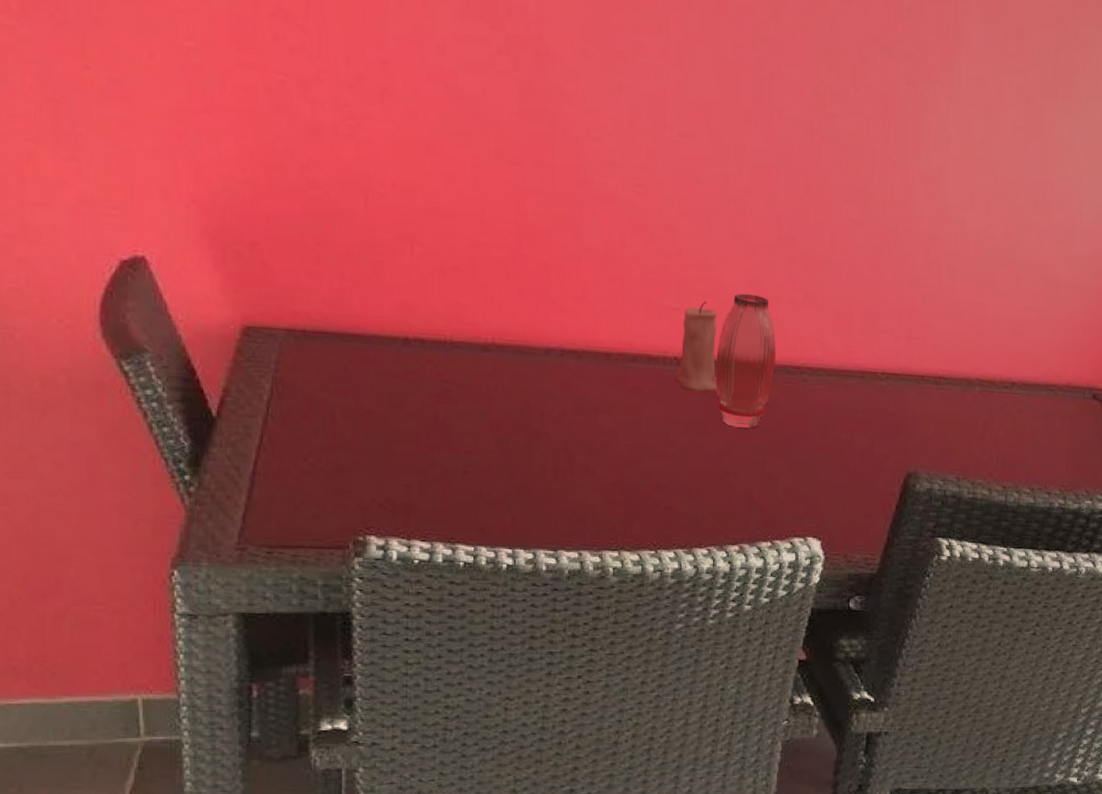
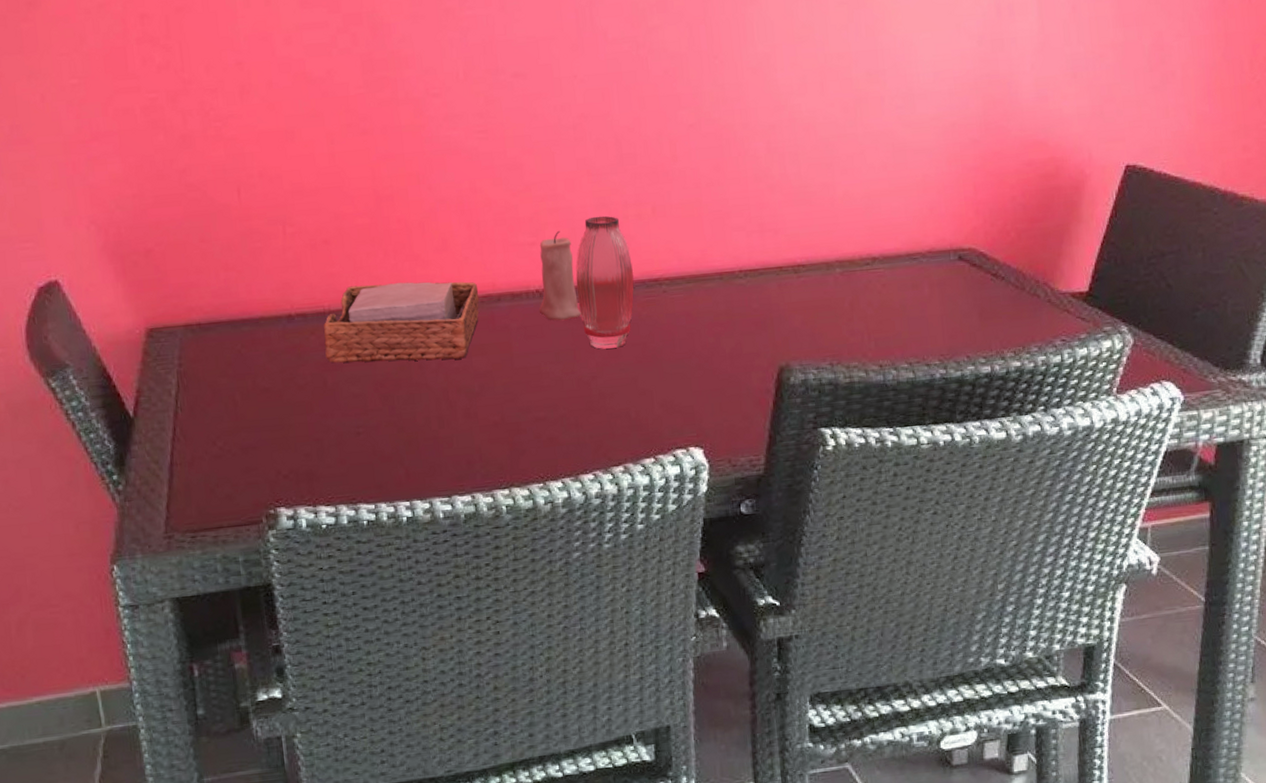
napkin holder: none [441,319,614,413] -> present [323,282,480,363]

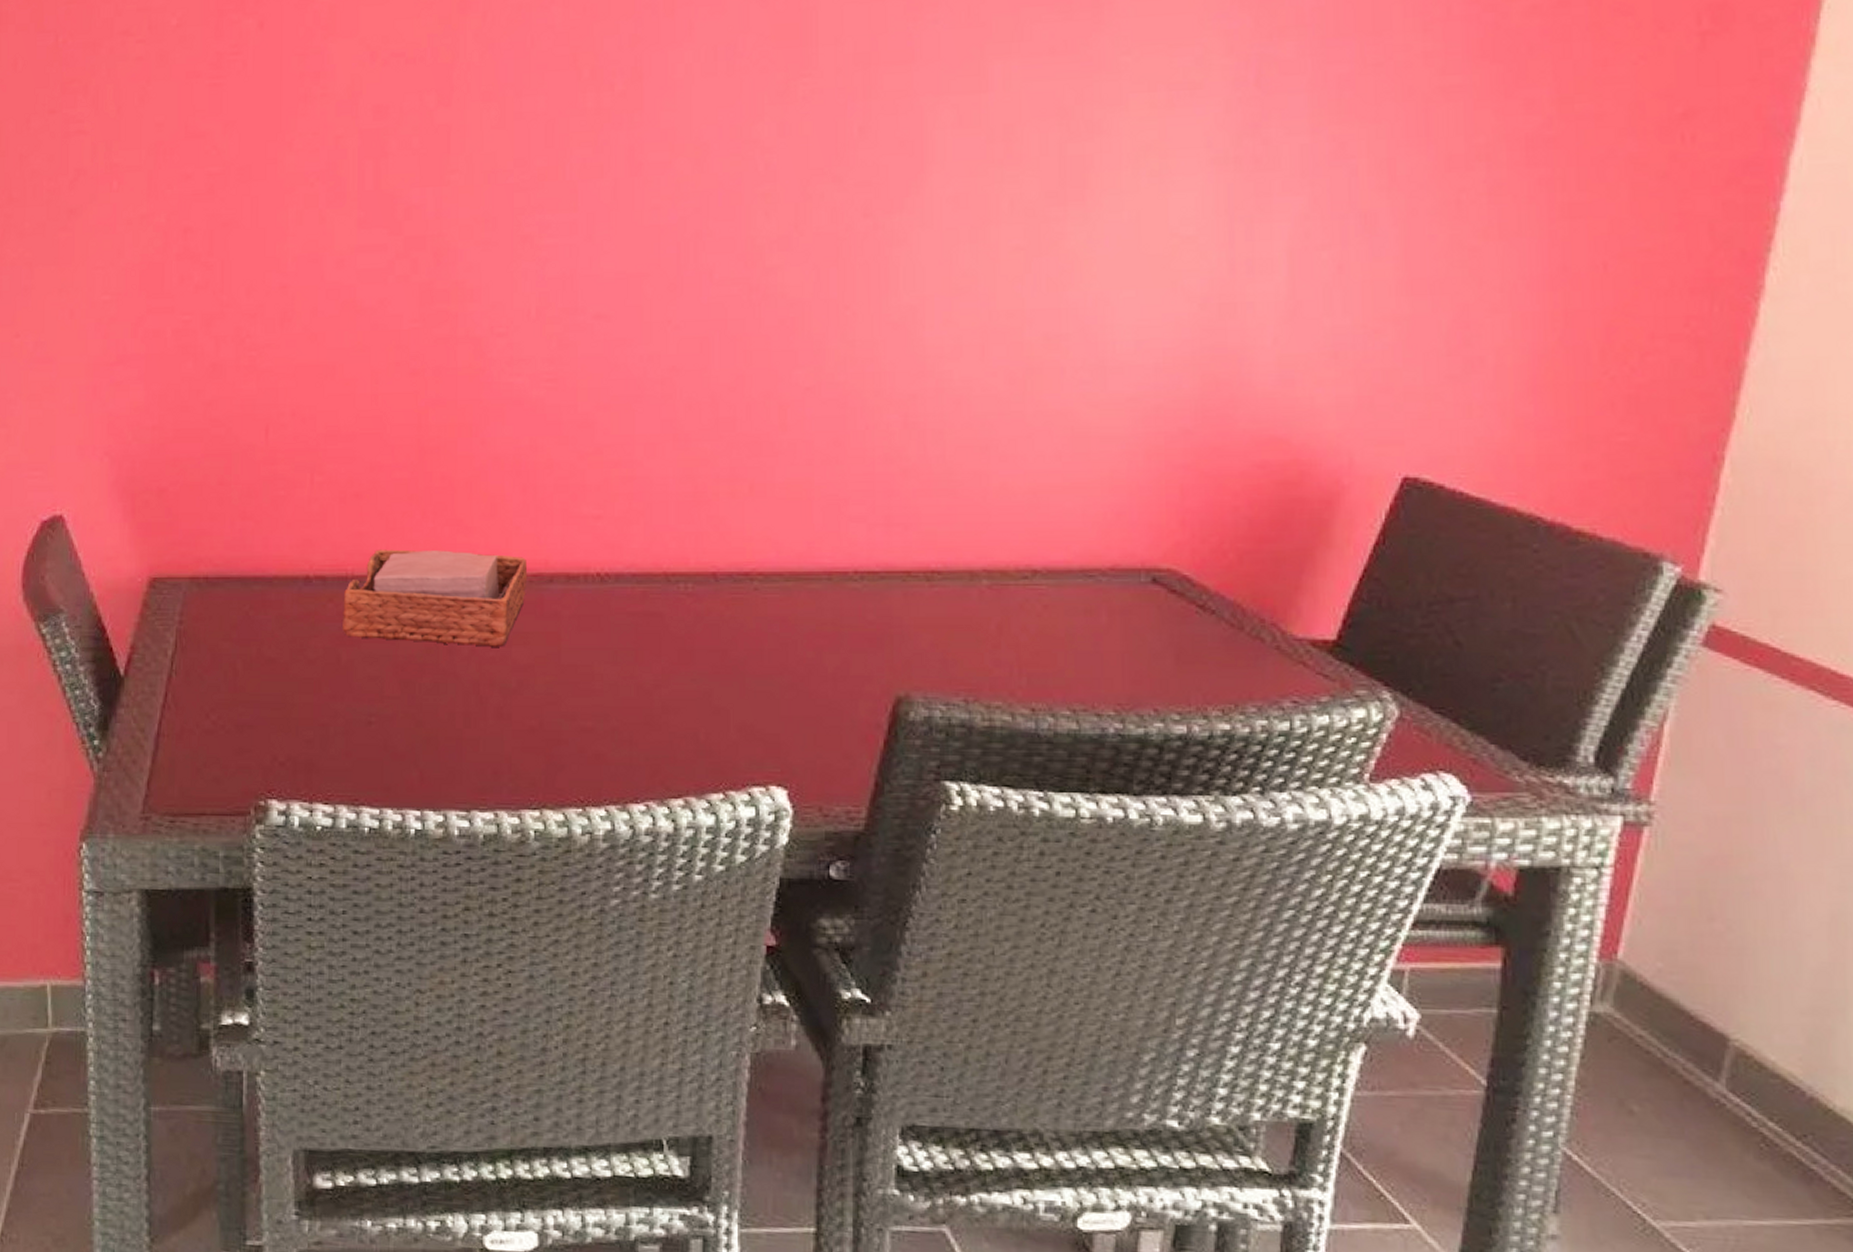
candle: present [539,230,582,321] -> none [598,504,650,613]
vase: present [575,216,634,349] -> none [647,490,718,652]

